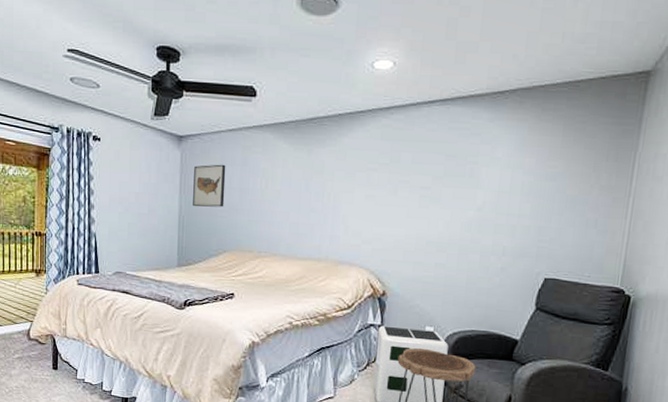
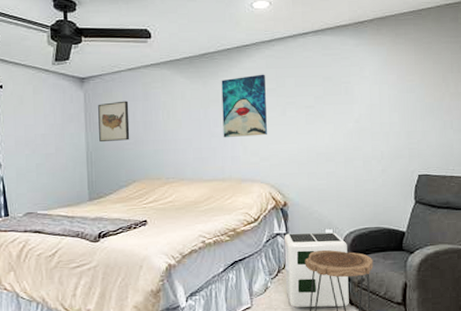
wall art: none [324,146,378,216] -> present [221,74,267,138]

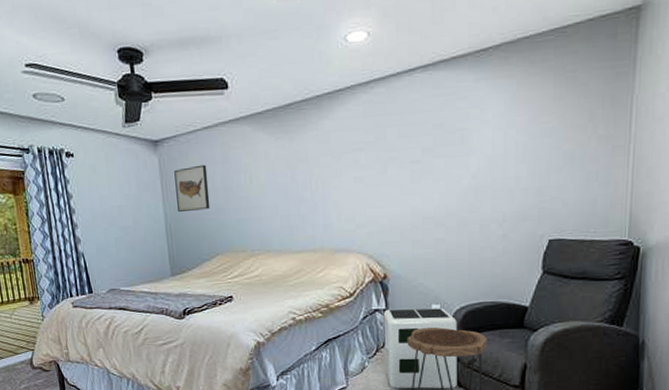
wall art: present [221,74,267,138] -> none [310,124,364,203]

